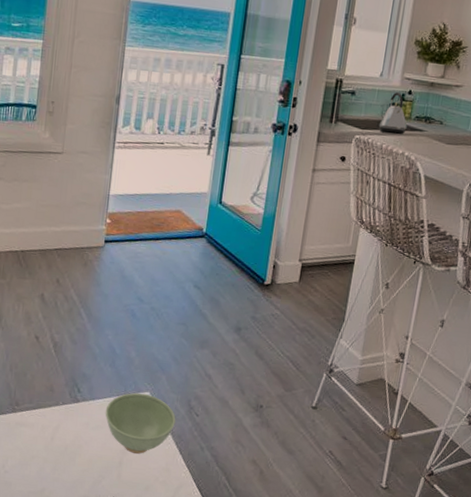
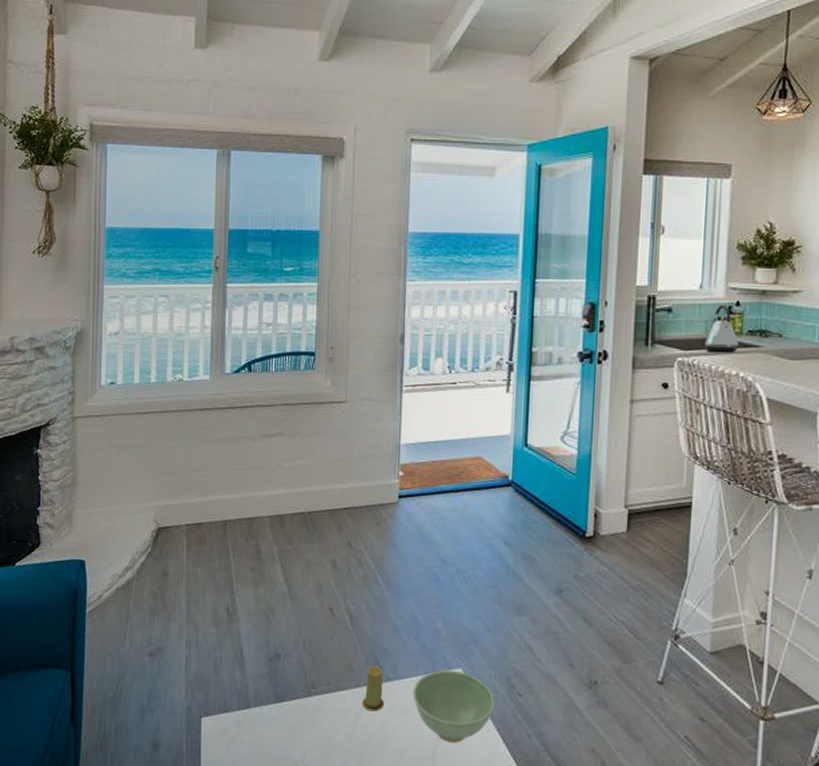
candle: none [60,387,81,427] -> present [362,665,384,712]

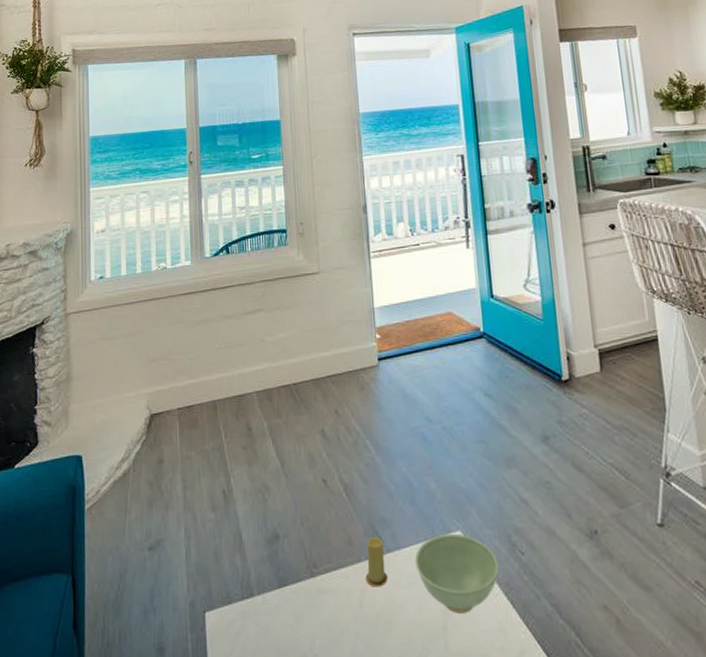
kettle: present [704,304,739,354] -> none [640,147,673,192]

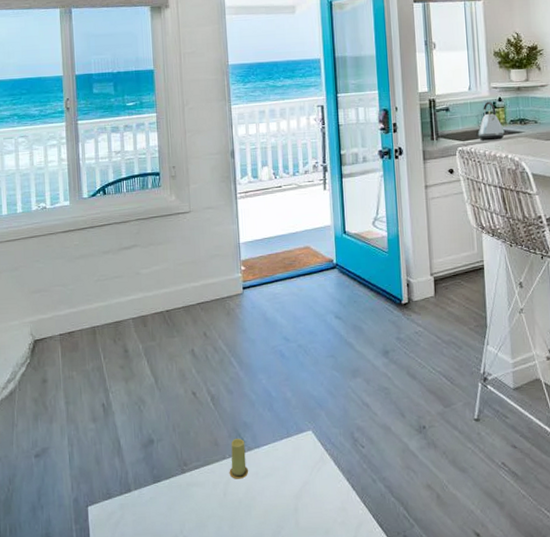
bowl: present [414,533,499,613] -> none [272,433,343,497]
kettle: none [640,147,673,192] -> present [477,101,505,141]

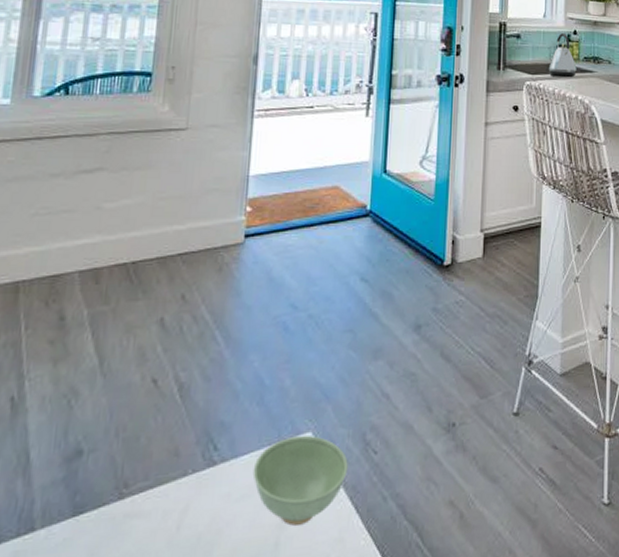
candle: present [229,438,248,479] -> none [189,444,218,505]
bowl: none [272,433,343,497] -> present [252,435,348,526]

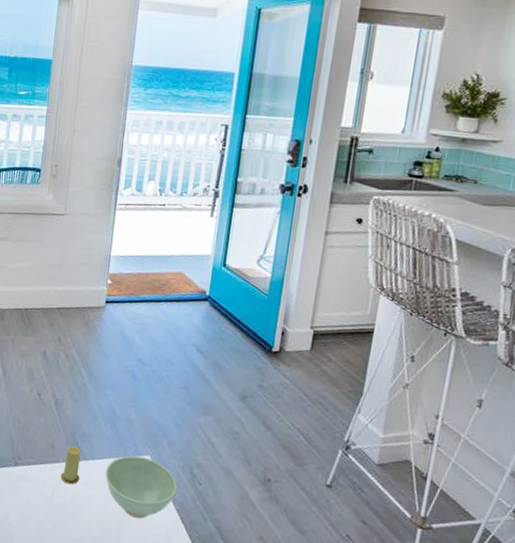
candle: none [189,444,218,505] -> present [60,445,81,485]
kettle: present [548,32,577,78] -> none [400,149,435,196]

